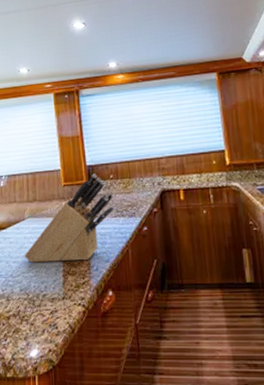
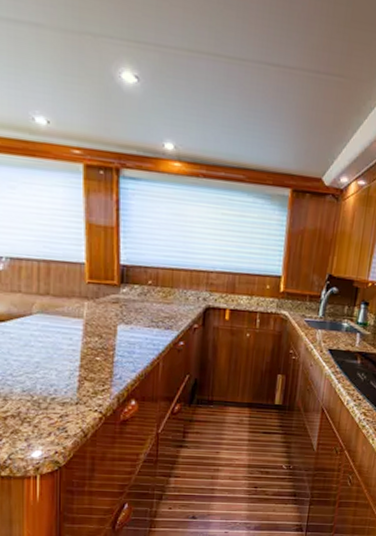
knife block: present [24,173,114,263] -> none [29,275,151,368]

